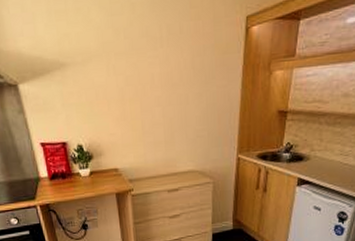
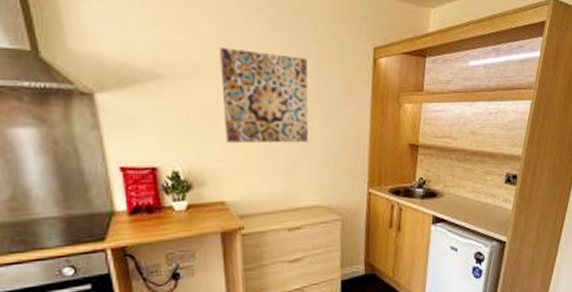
wall art: none [108,32,185,119] -> present [219,47,309,144]

